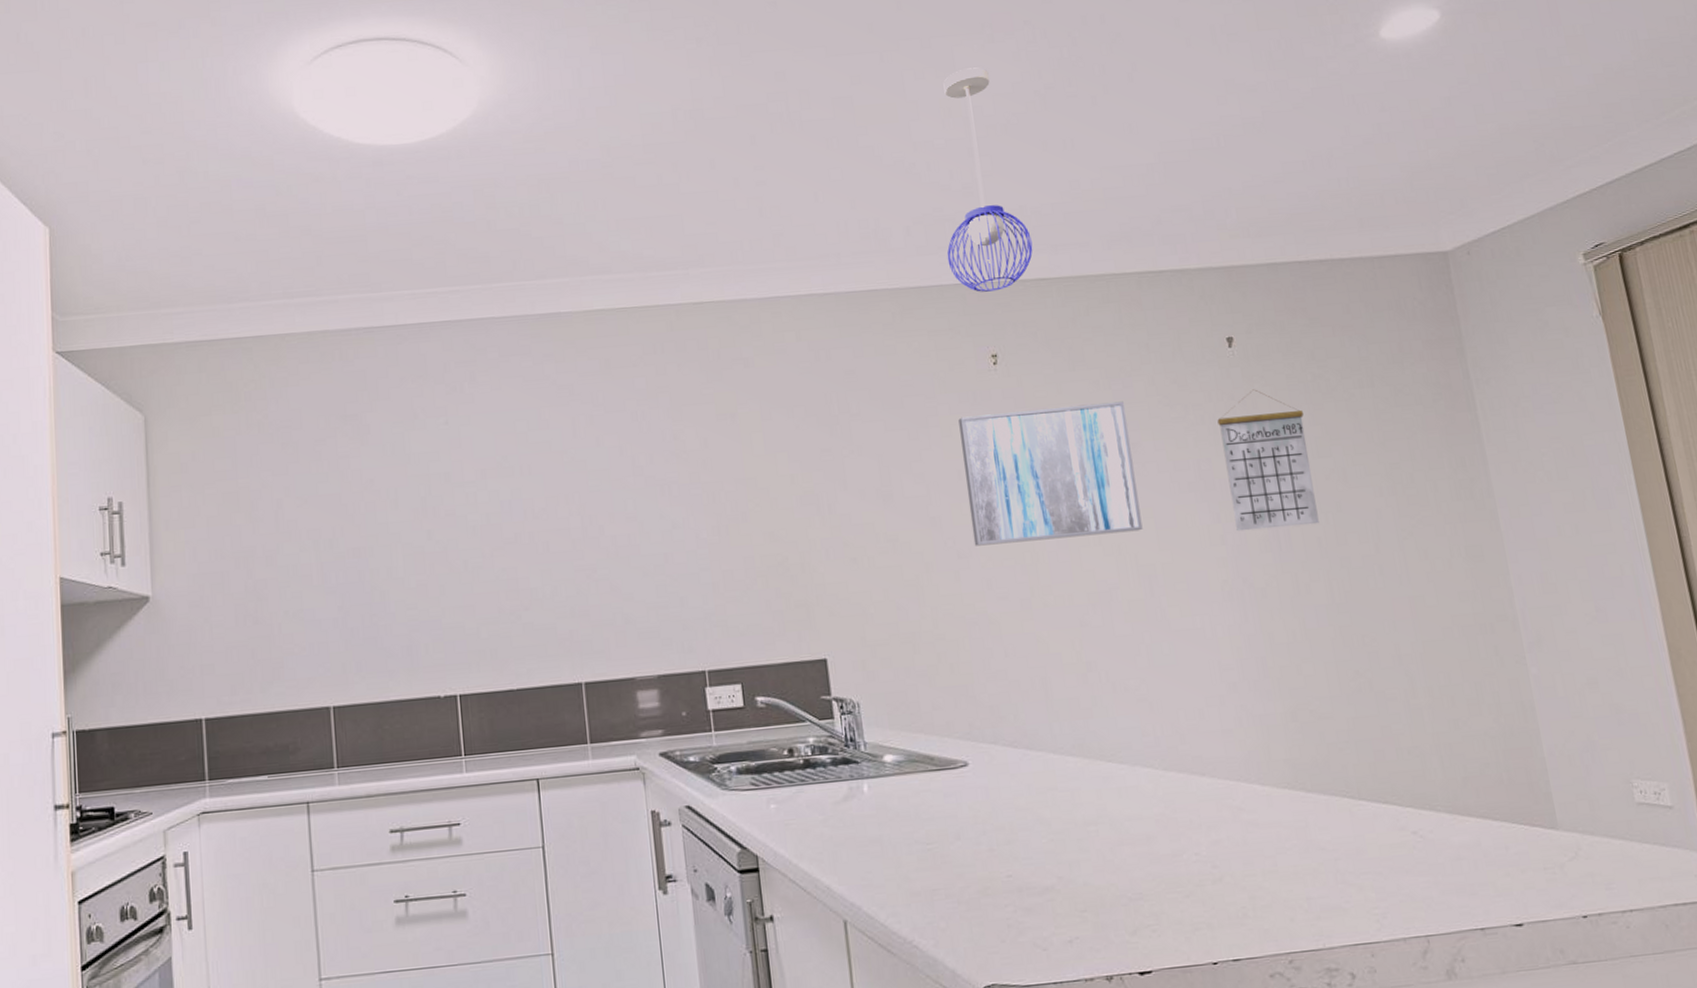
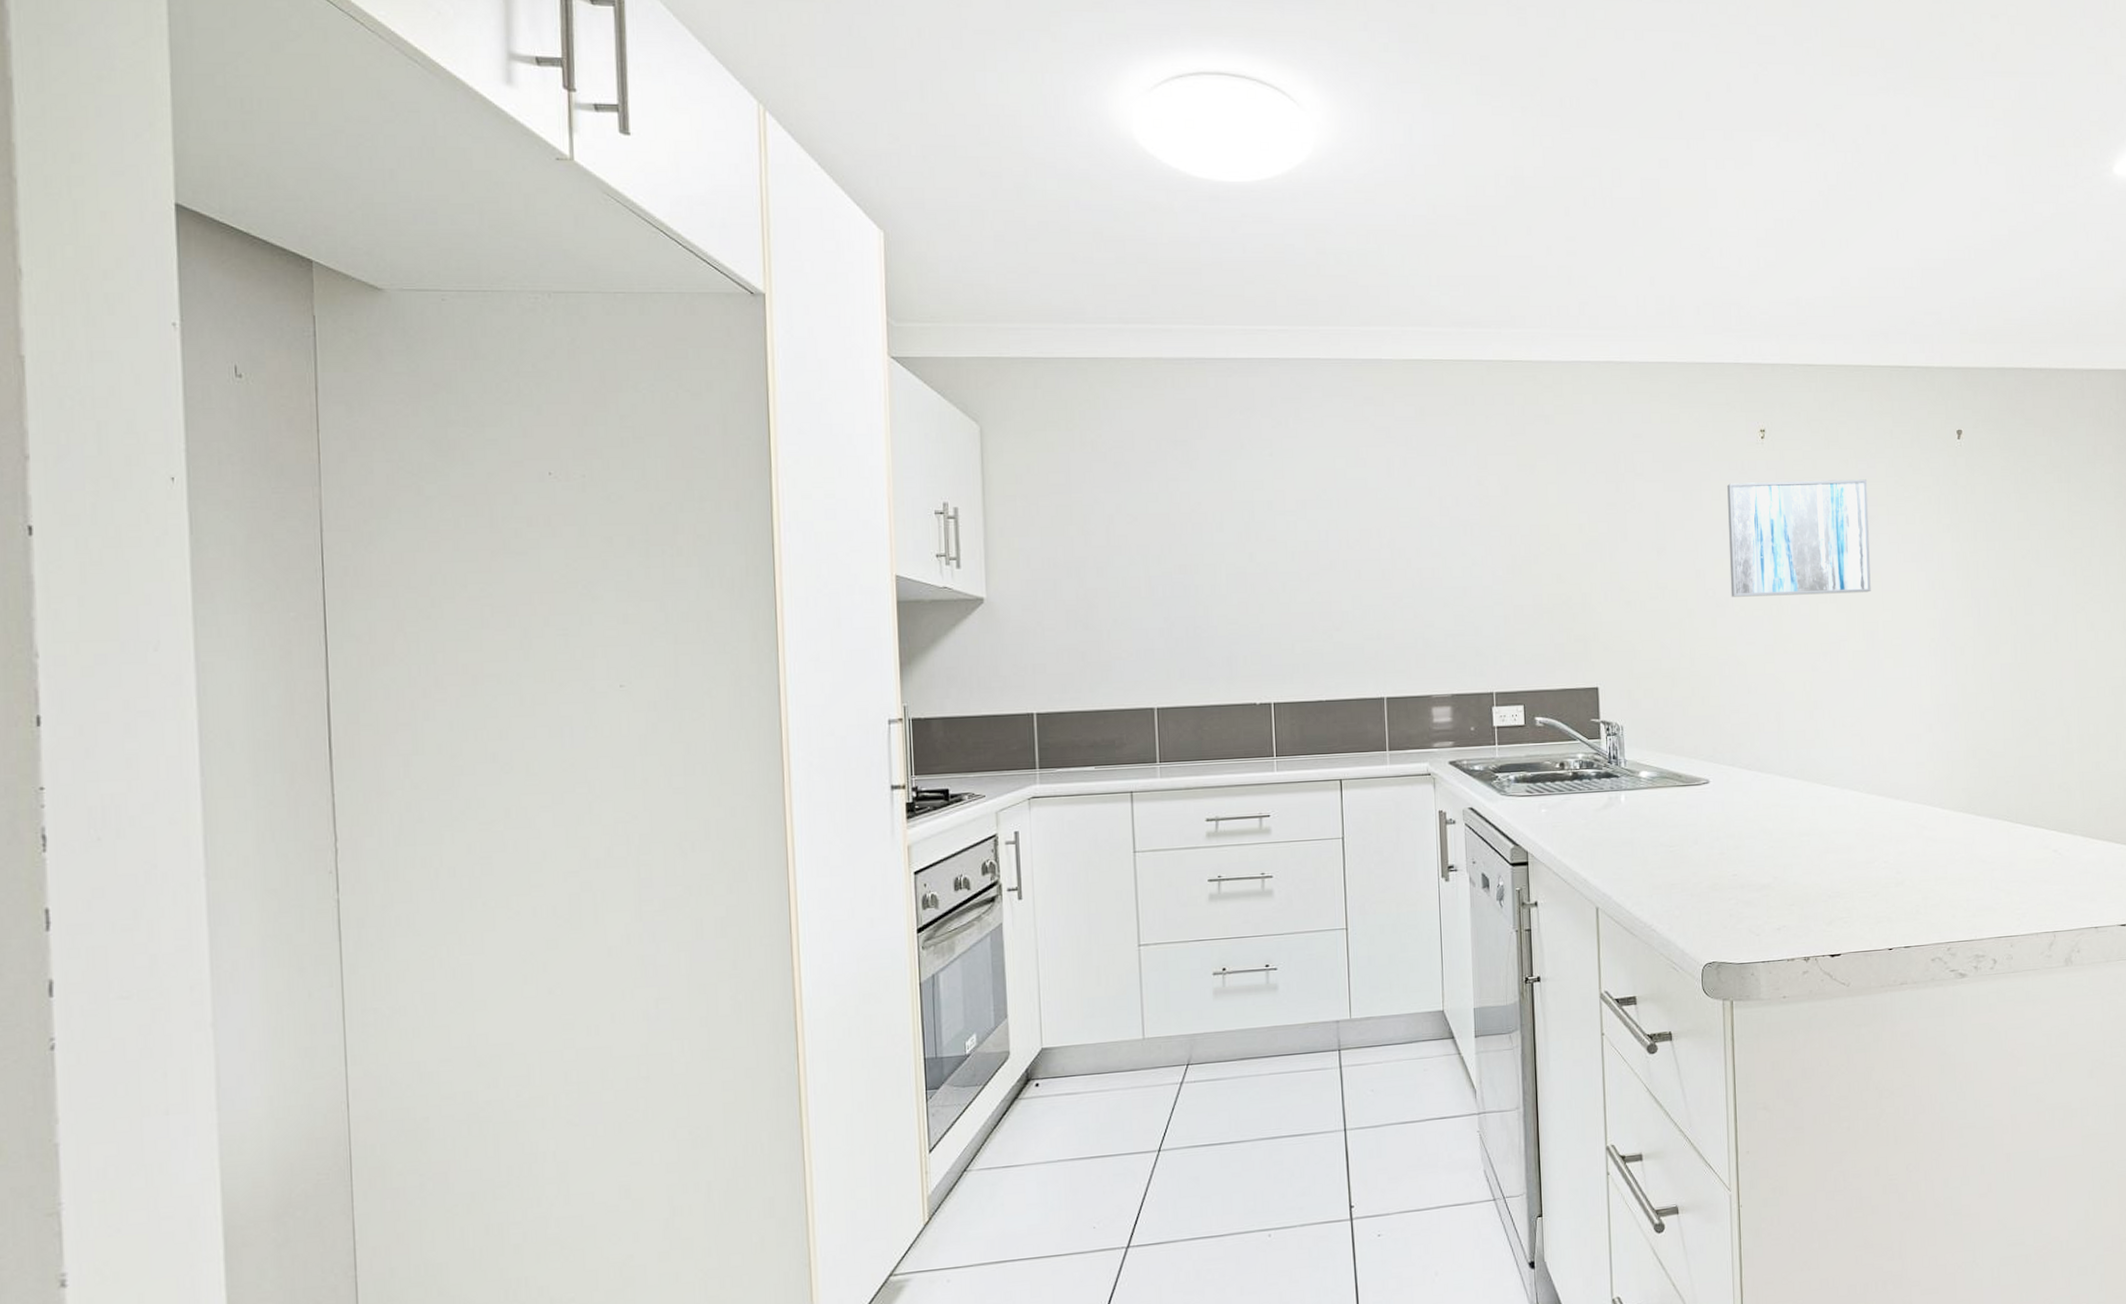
pendant light: present [943,67,1033,292] -> none [1730,163,1804,372]
calendar: present [1217,389,1319,532] -> none [1941,477,2013,598]

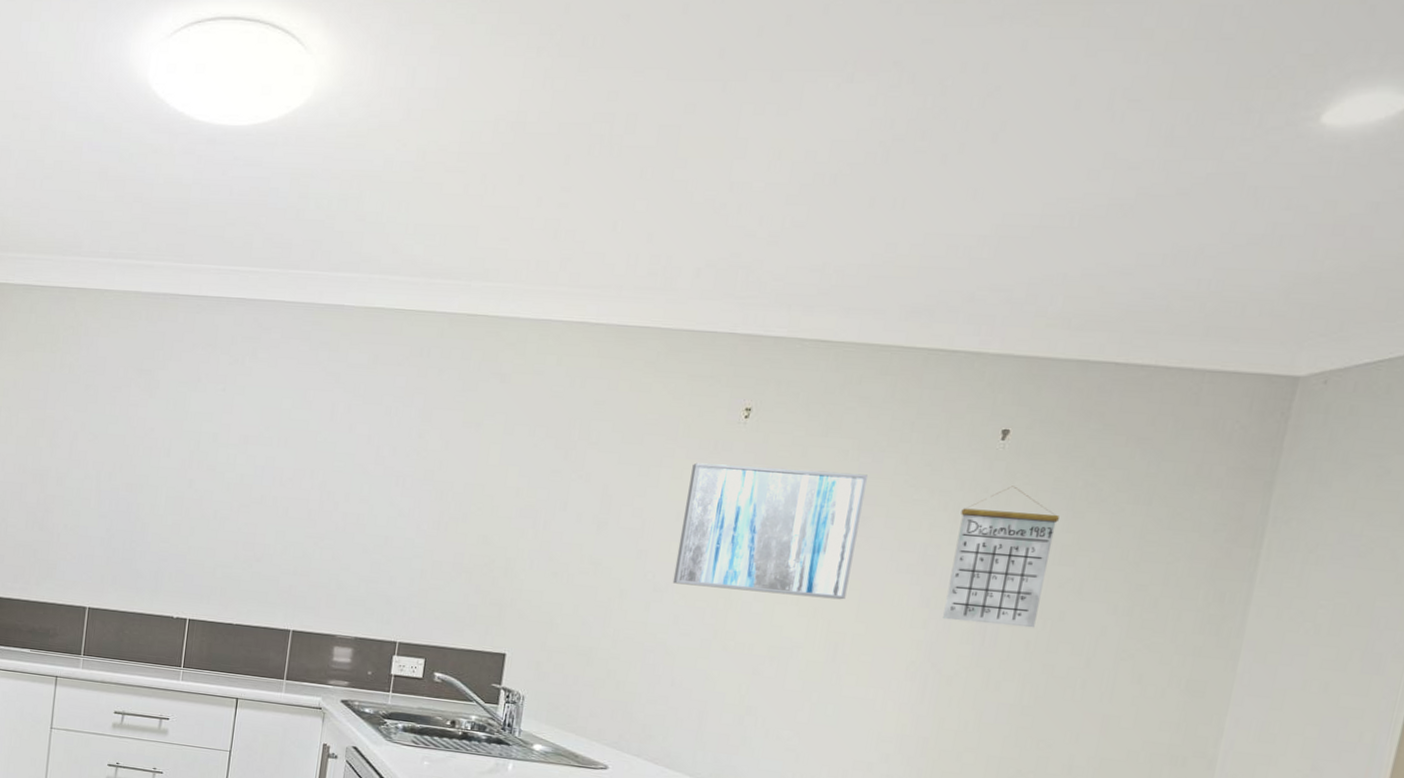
calendar: none [1941,477,2013,598] -> present [943,486,1059,628]

